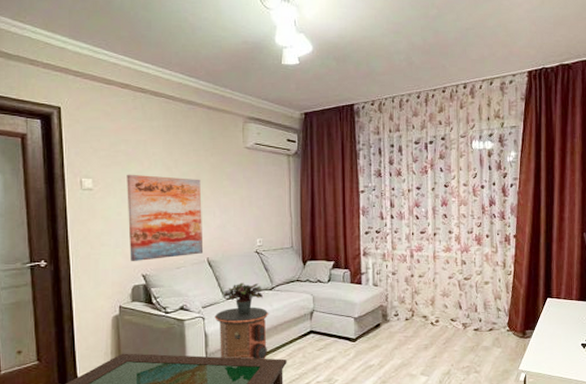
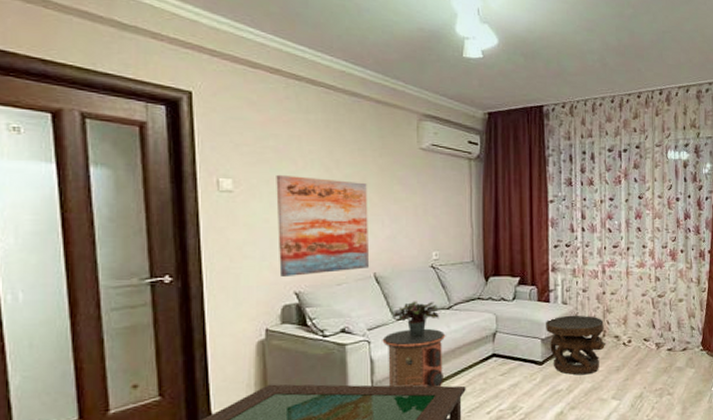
side table: none [358,296,415,352] -> present [546,315,606,375]

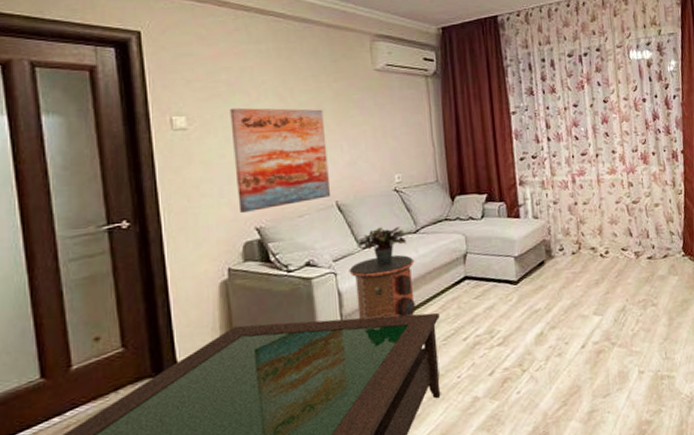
side table: present [546,315,606,375] -> none [518,228,583,293]

